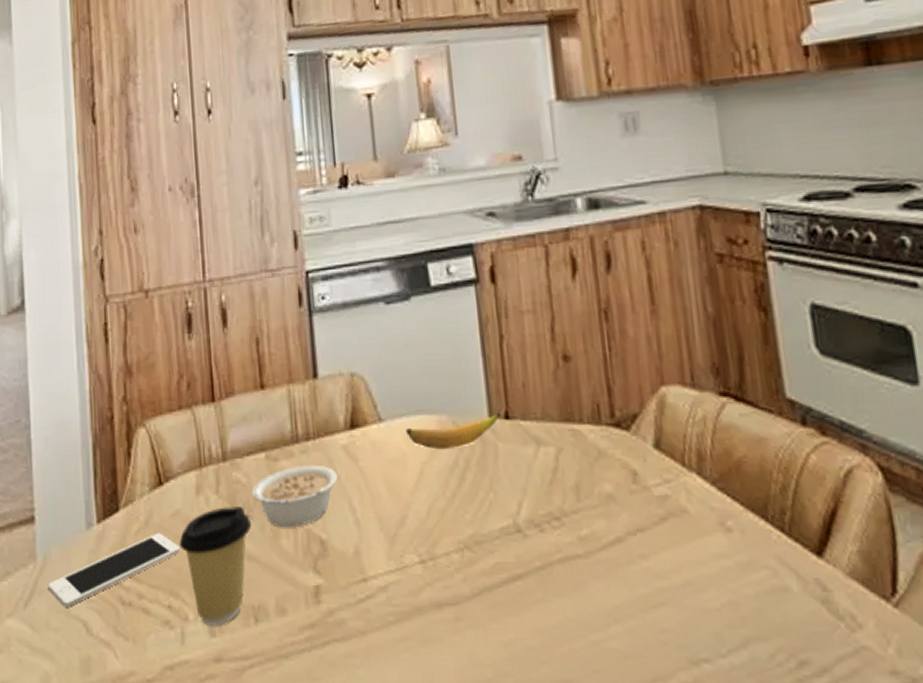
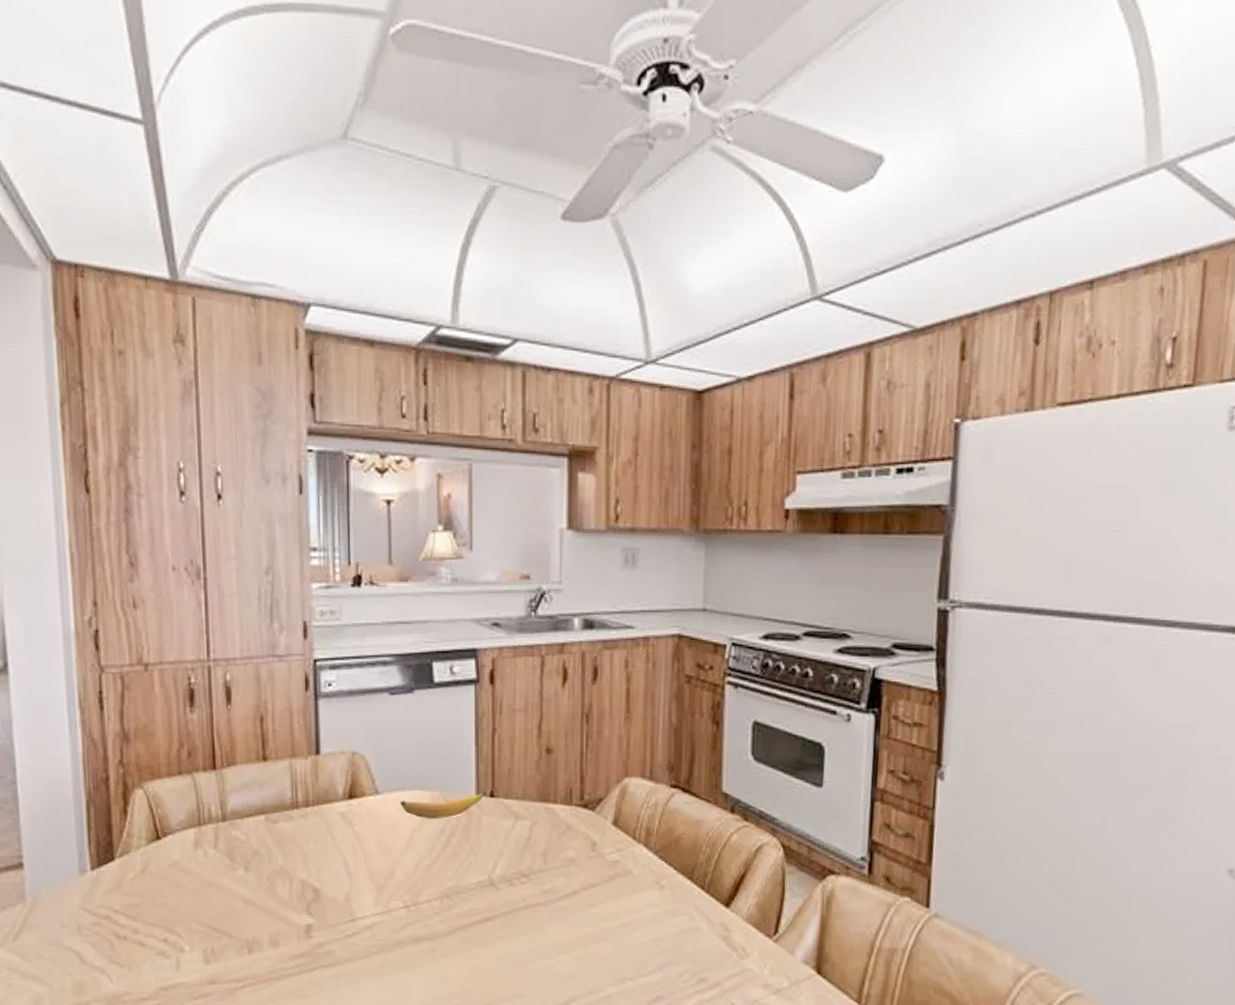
cell phone: present [48,532,181,607] -> none [39,879,178,941]
coffee cup: present [179,507,252,627] -> none [176,859,249,957]
legume: present [252,465,338,528] -> none [251,827,334,878]

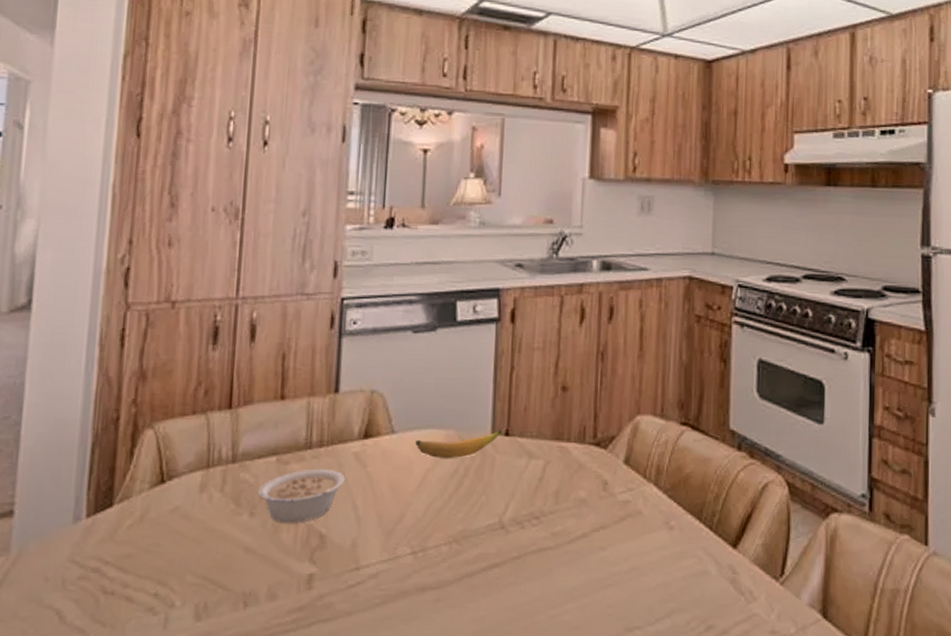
legume: none [251,827,334,878] -> present [258,468,345,523]

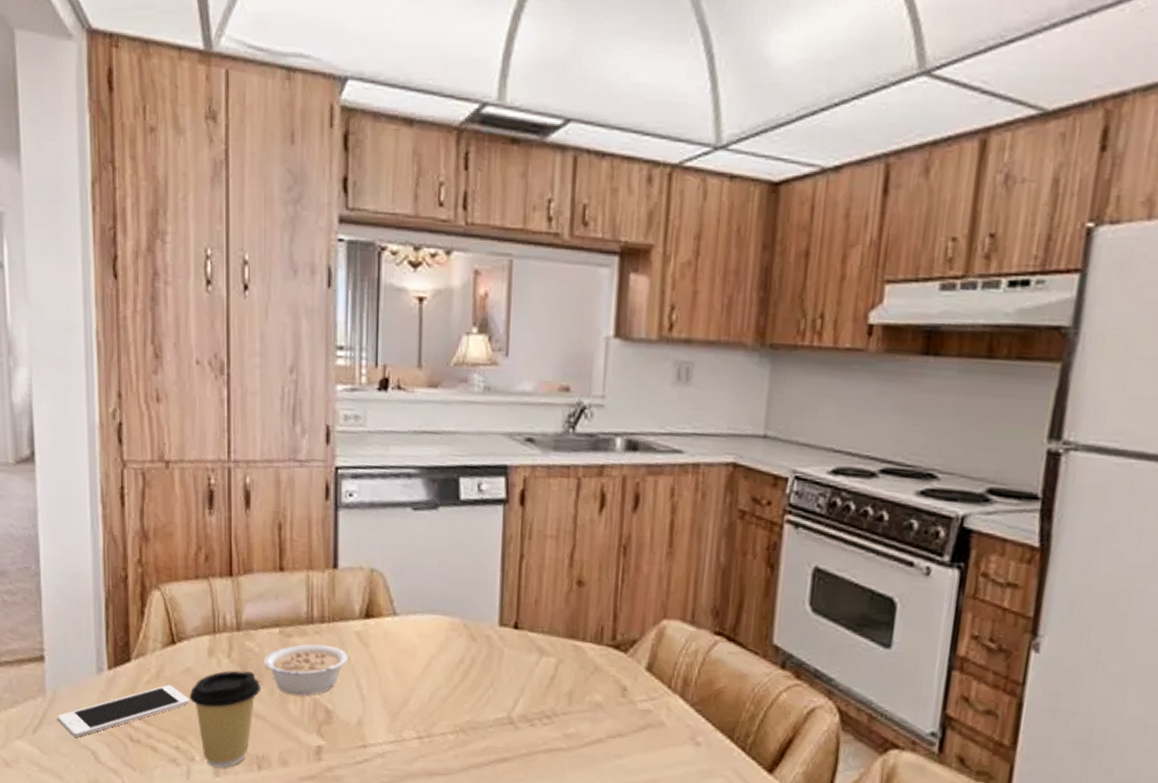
cell phone: none [20,527,176,597] -> present [58,684,191,737]
coffee cup: none [174,504,254,612] -> present [189,670,261,769]
banana: present [415,430,502,459] -> none [419,621,510,648]

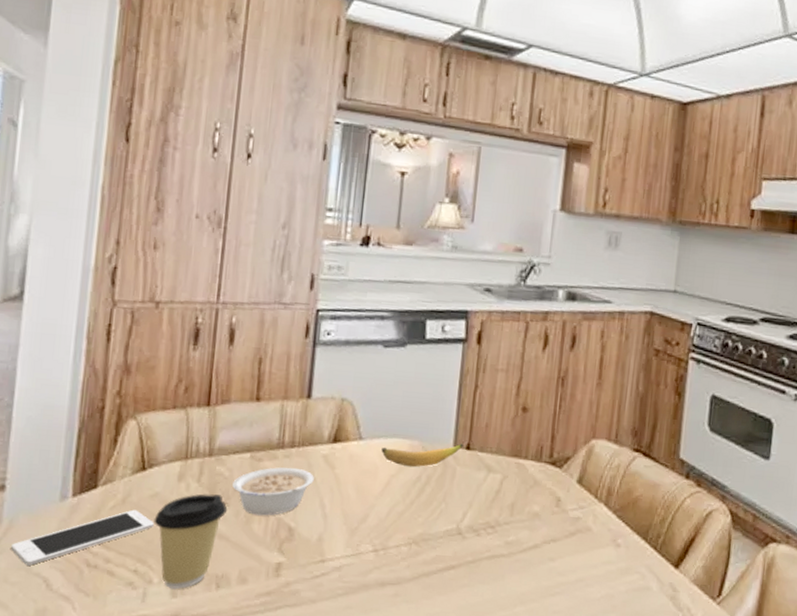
banana: none [419,621,510,648] -> present [381,443,464,467]

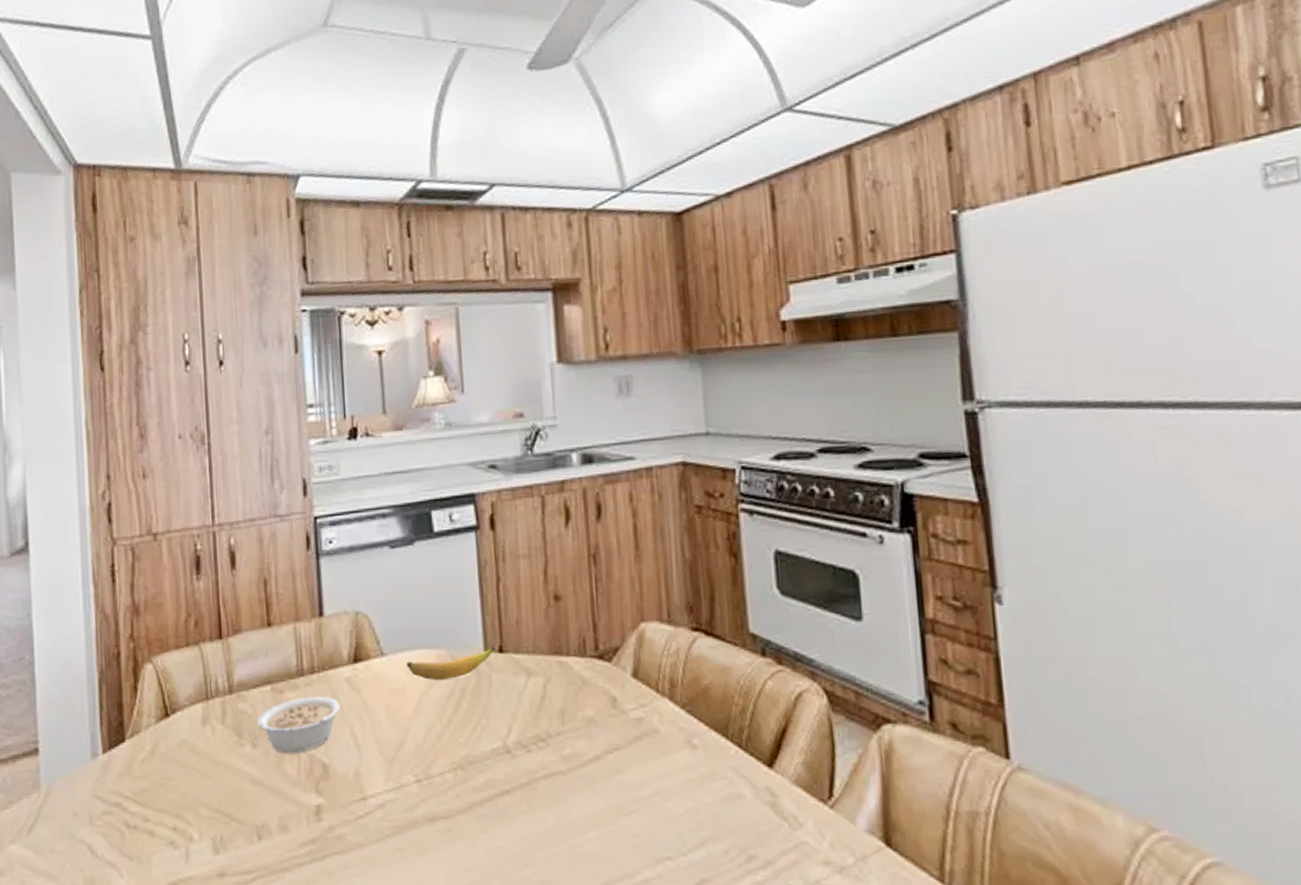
cell phone: present [11,509,155,566] -> none [53,761,187,832]
coffee cup: present [154,493,228,590] -> none [185,735,257,846]

